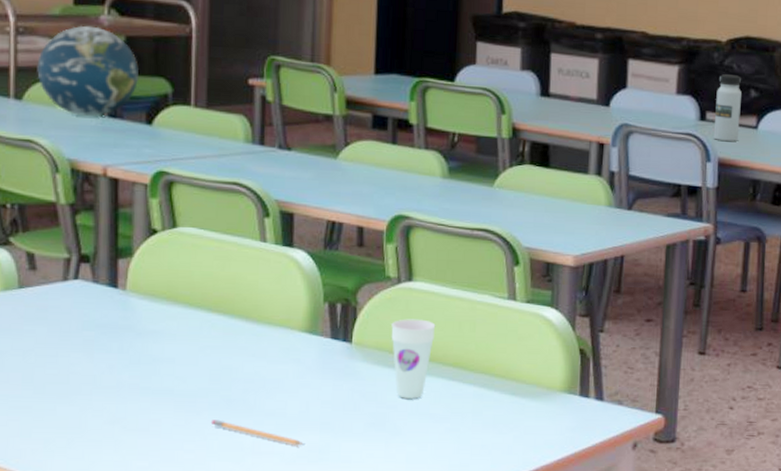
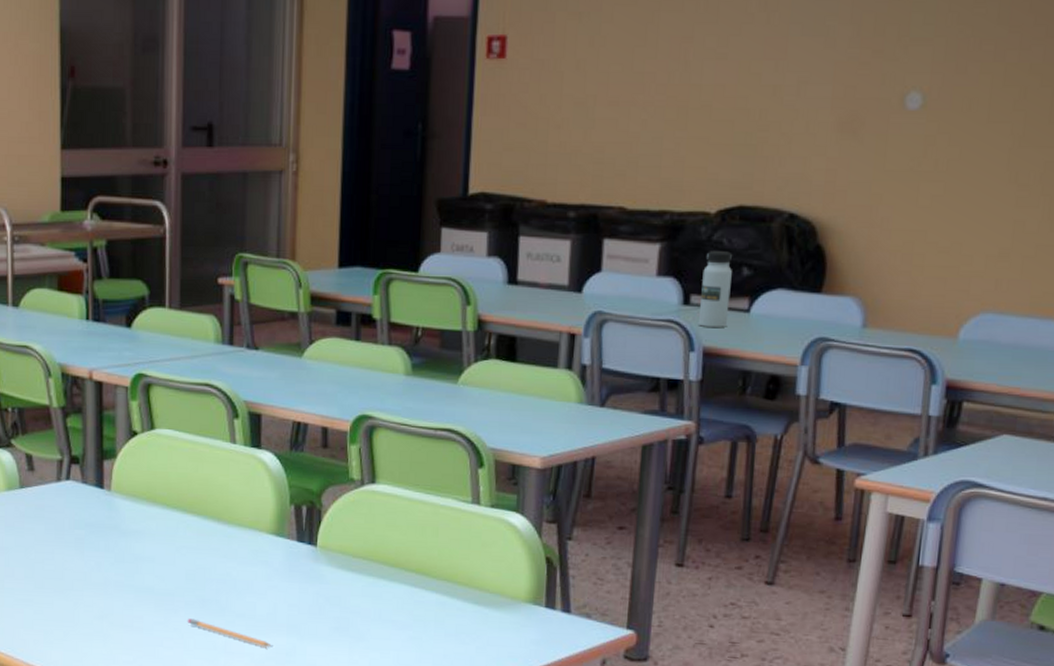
globe: present [37,25,139,117] -> none [31,231,118,322]
cup: present [391,319,436,399] -> none [354,522,399,605]

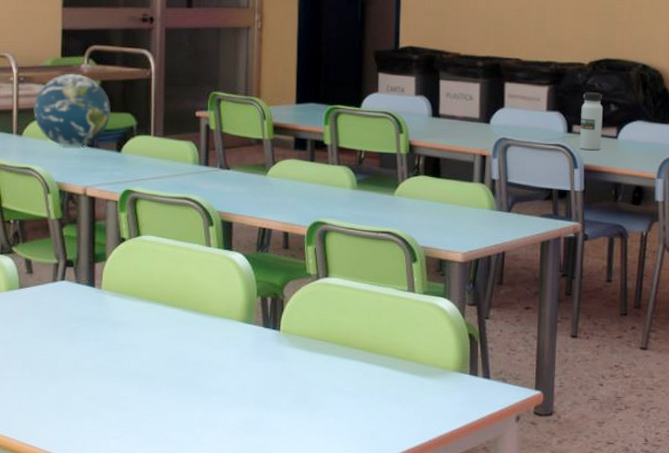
globe: none [31,231,118,322] -> present [33,73,111,148]
pencil: present [187,618,273,648] -> none [167,396,243,419]

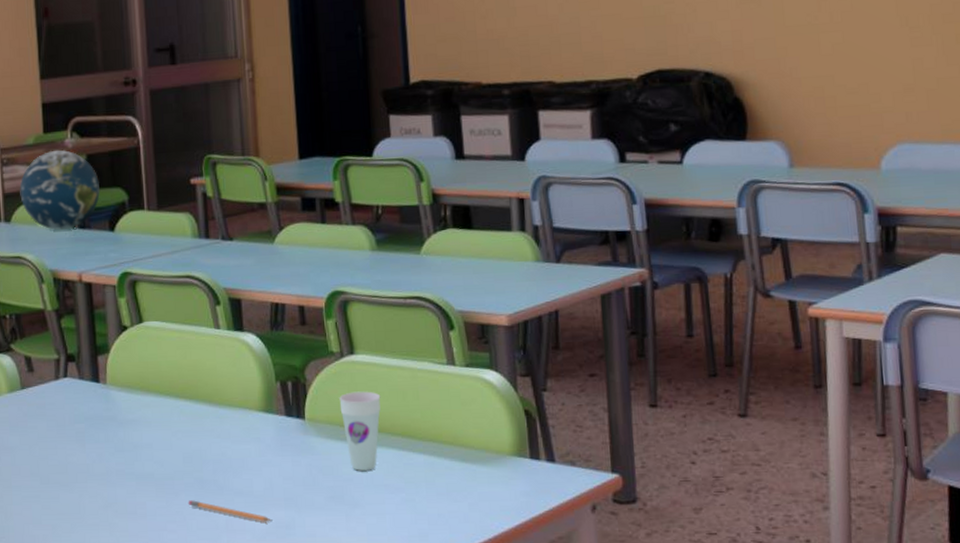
pencil: none [167,396,243,419] -> present [188,500,273,522]
cup: none [311,309,348,378] -> present [339,391,381,471]
water bottle: present [579,92,603,150] -> none [633,111,663,181]

